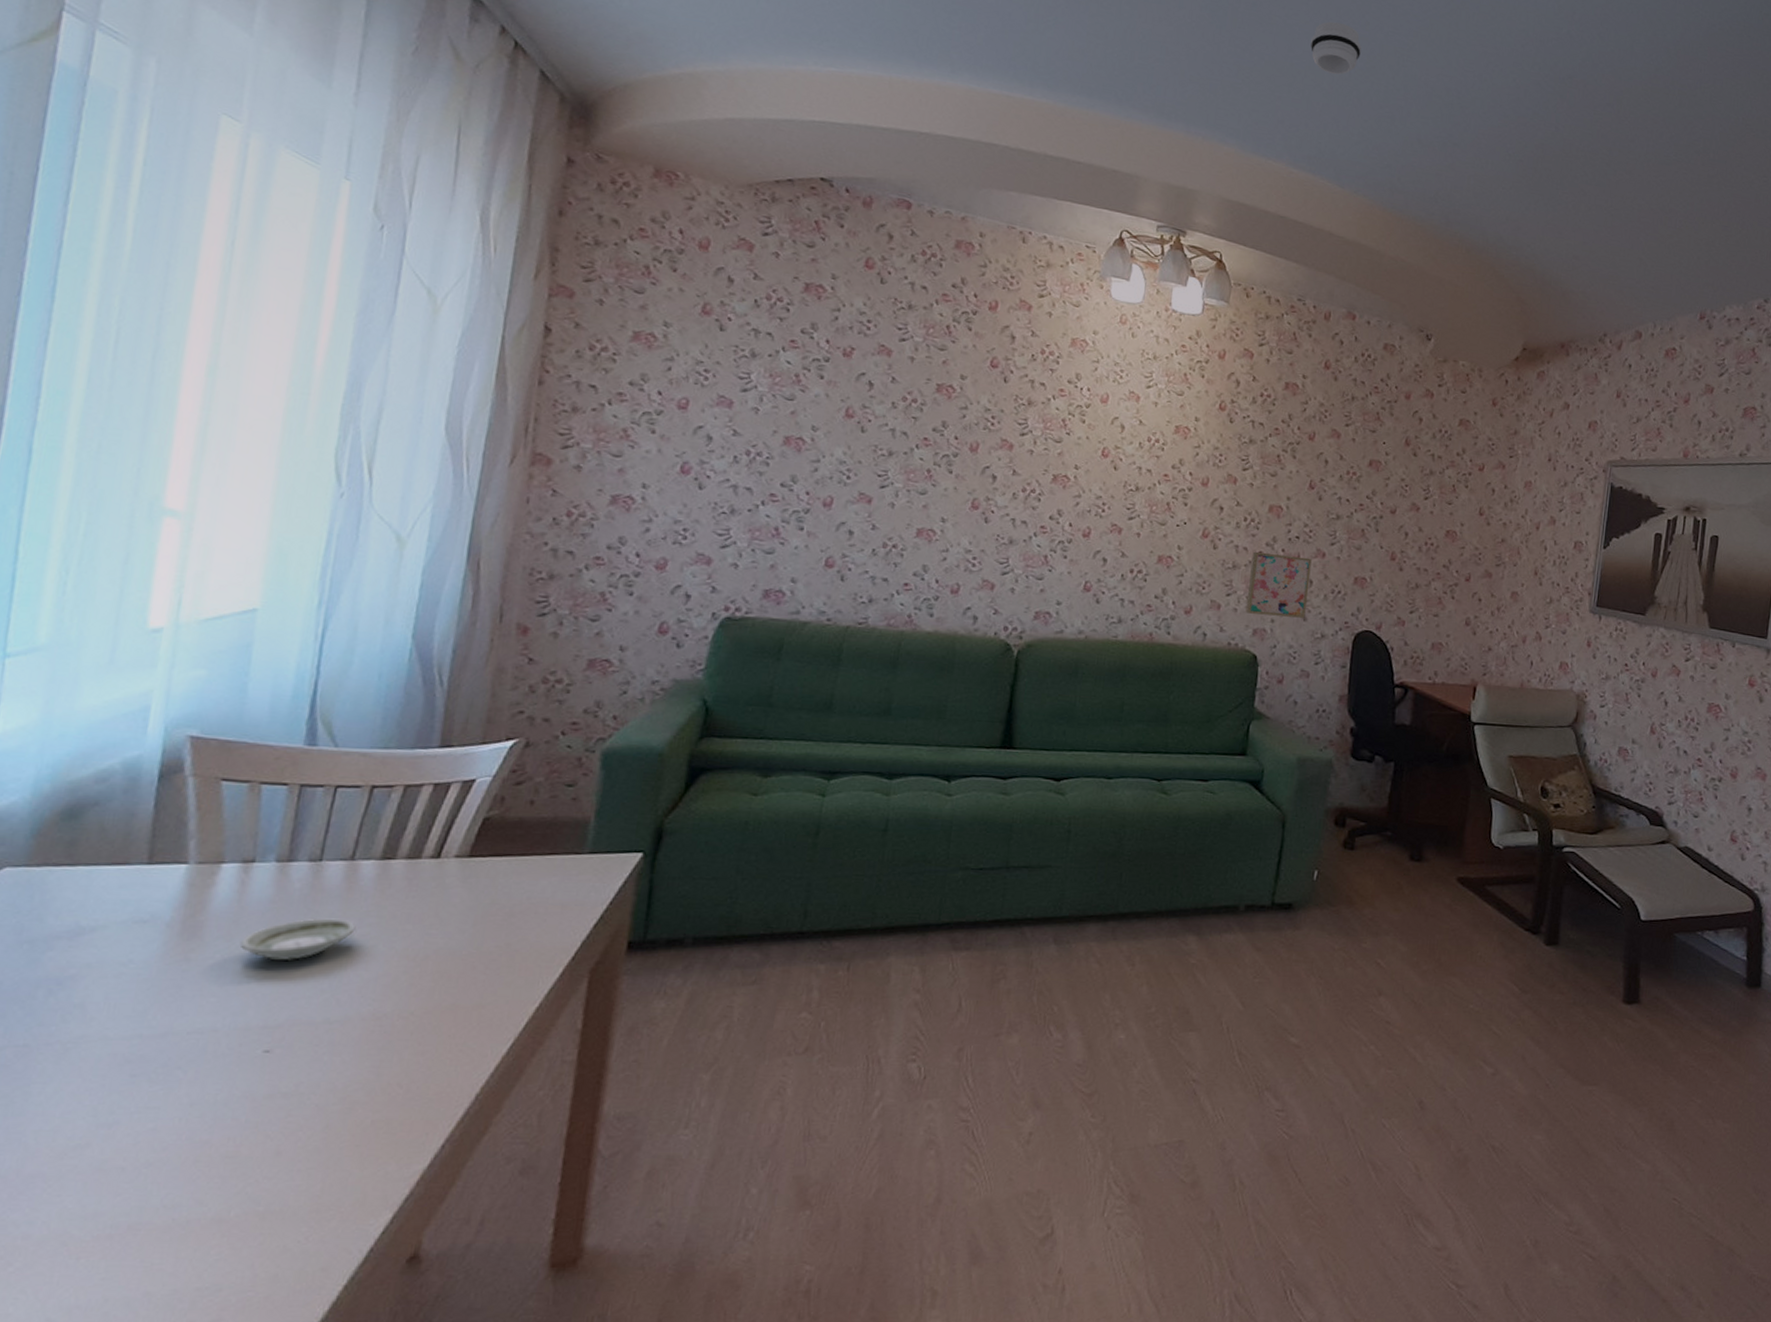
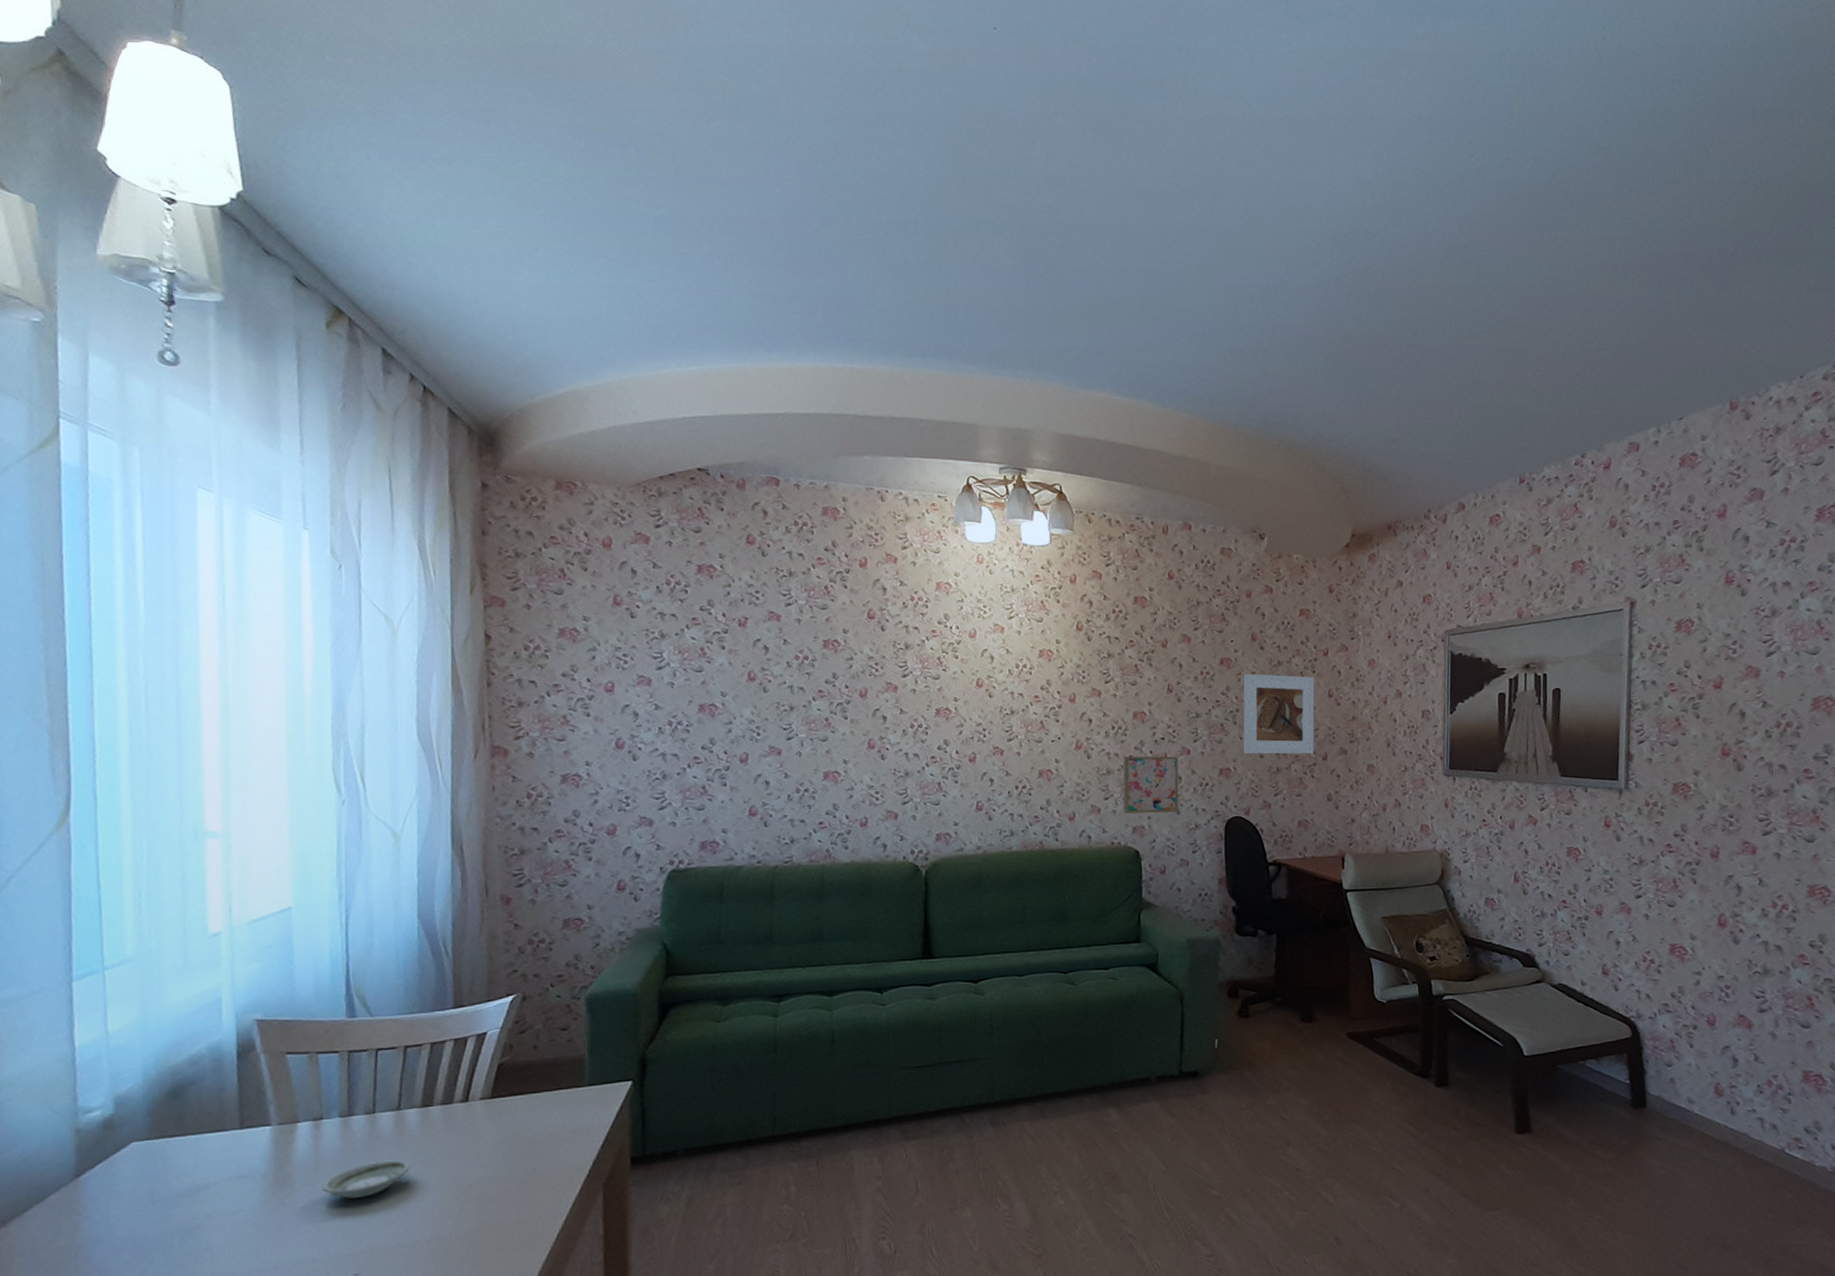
smoke detector: present [1310,21,1361,75] -> none [1118,251,1166,300]
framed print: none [1383,479,1466,573] -> present [1243,674,1315,754]

